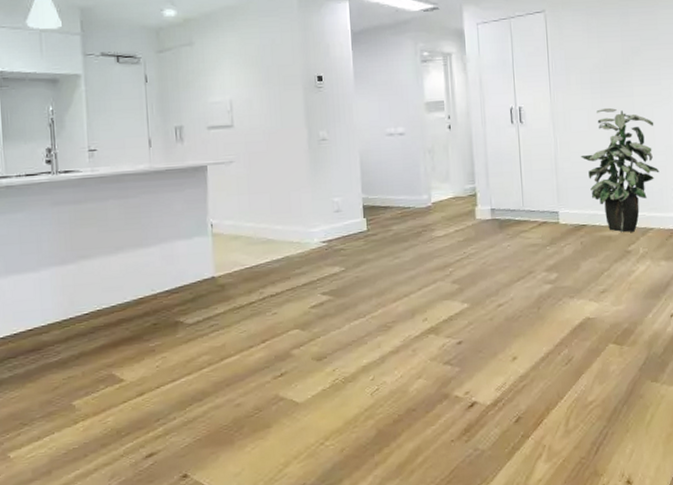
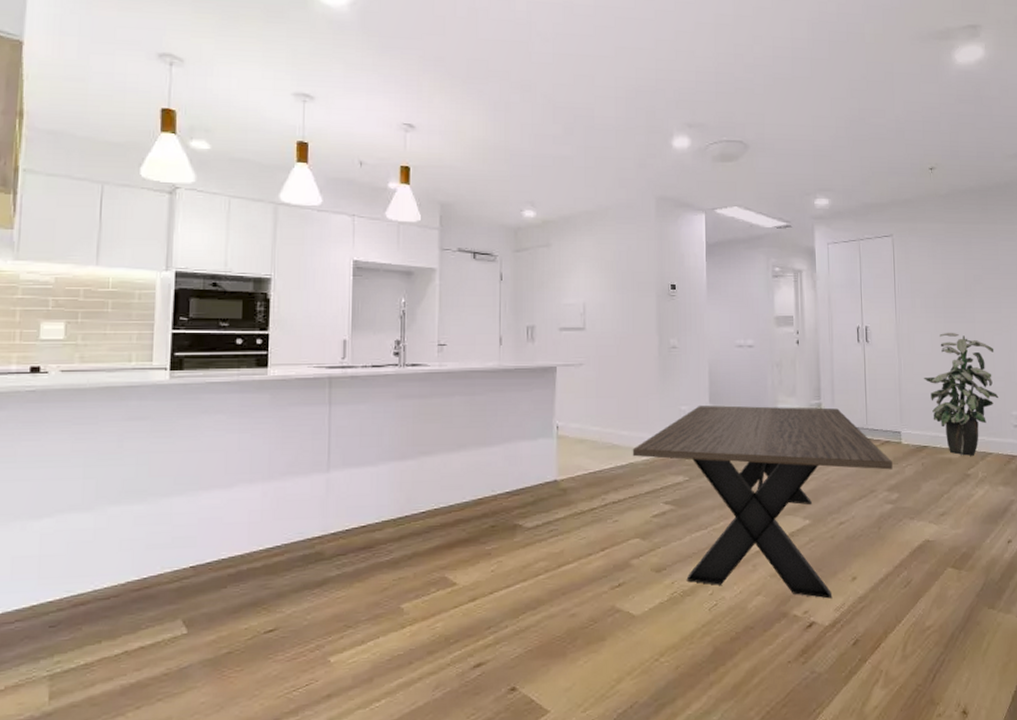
dining table: none [287,191,551,379] -> present [632,405,893,599]

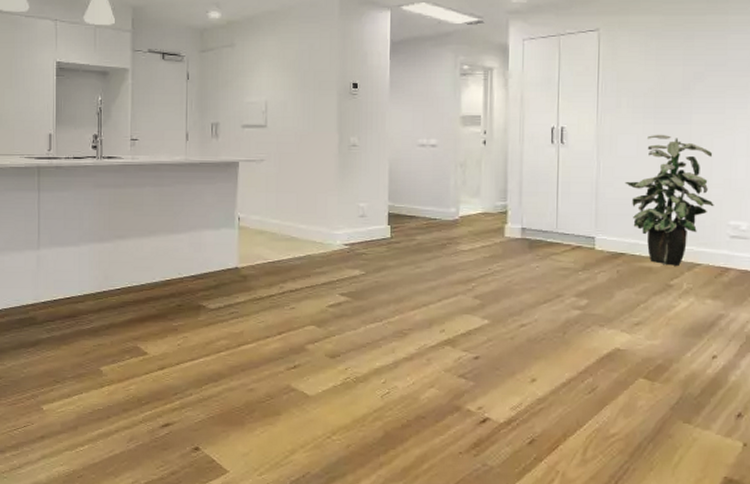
dining table: present [632,405,893,599] -> none [310,203,583,397]

